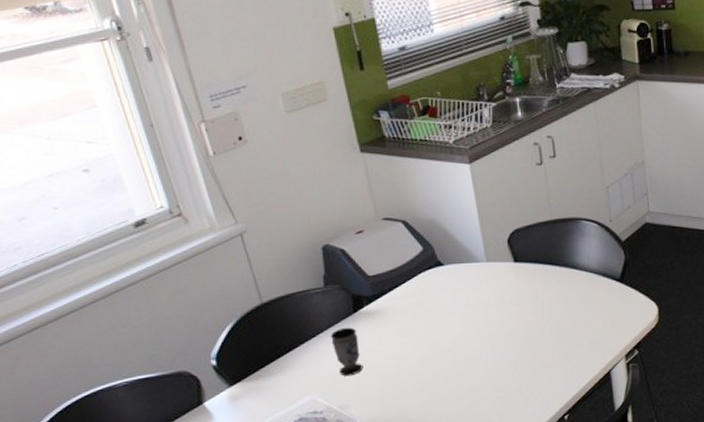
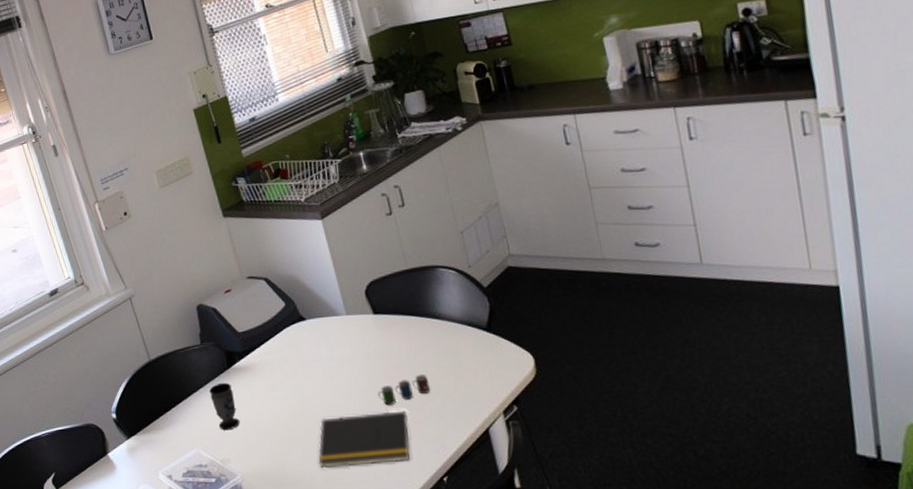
notepad: none [444,355,538,411] -> present [318,410,410,469]
cup: none [510,320,561,351] -> present [377,374,430,406]

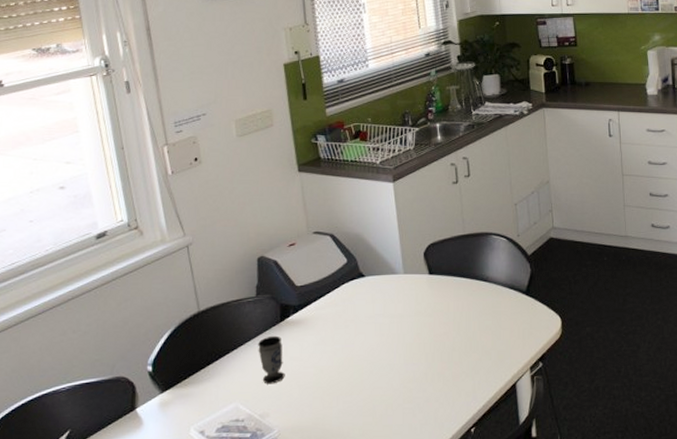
notepad: present [318,410,410,469] -> none [357,366,448,422]
cup: present [377,374,430,406] -> none [422,331,470,361]

